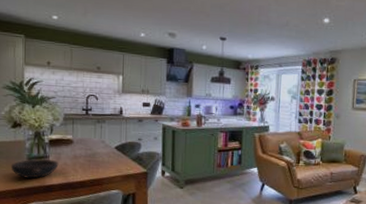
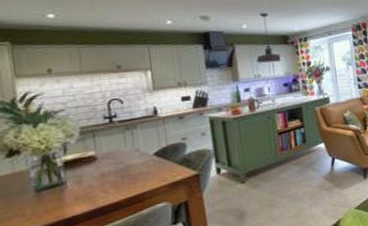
bowl: present [10,159,59,179] -> none [11,185,81,217]

